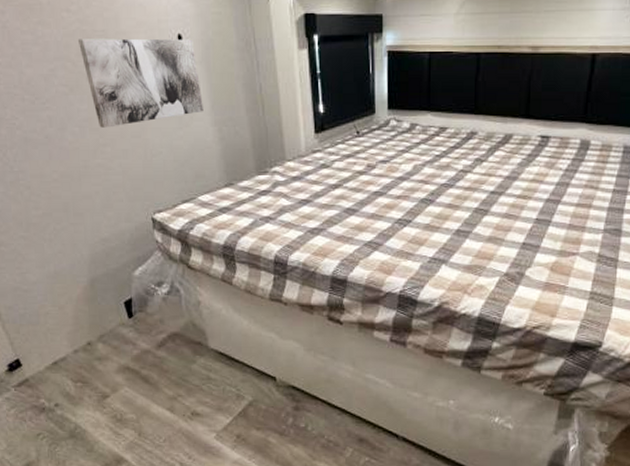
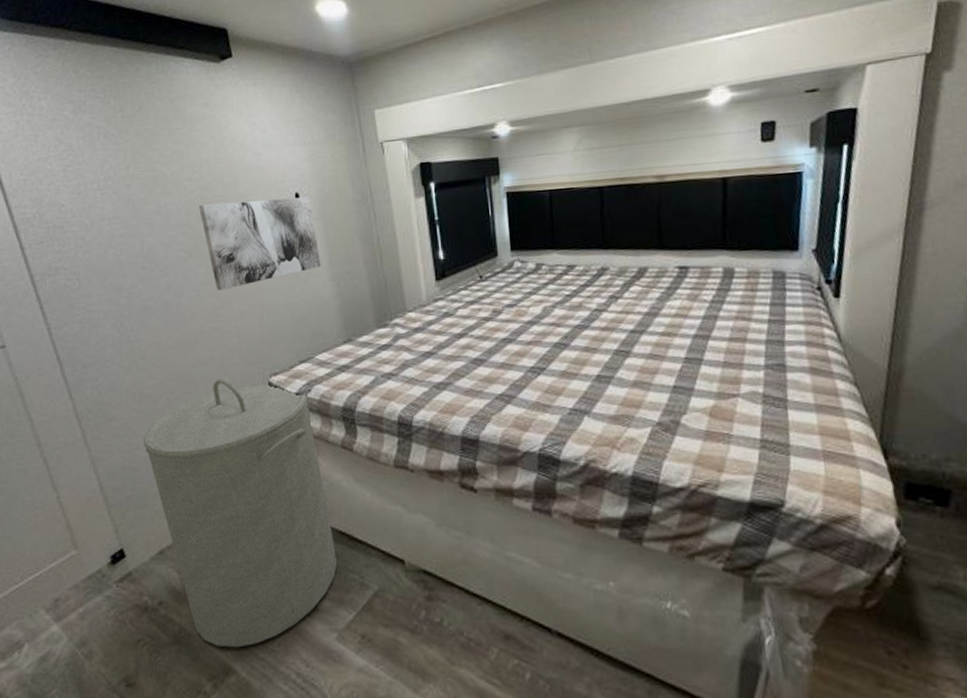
laundry hamper: none [33,212,216,442] -> present [143,378,337,648]

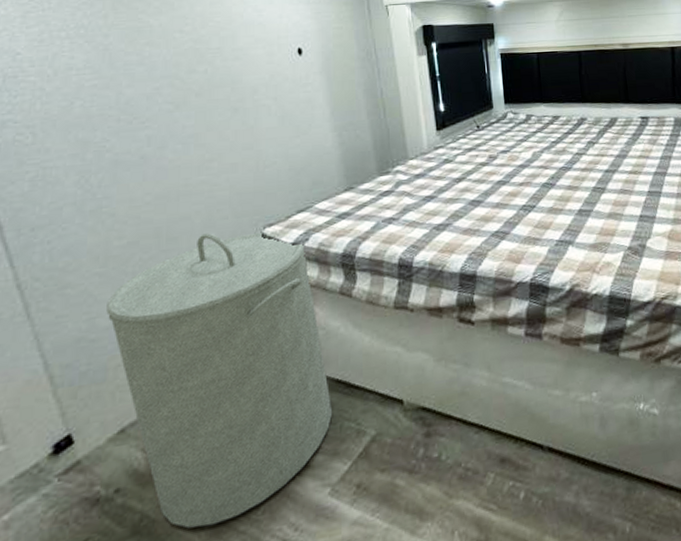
wall art: present [199,196,321,290] -> none [190,52,323,143]

